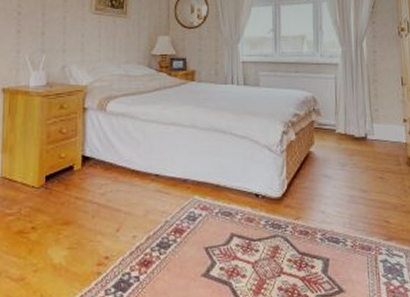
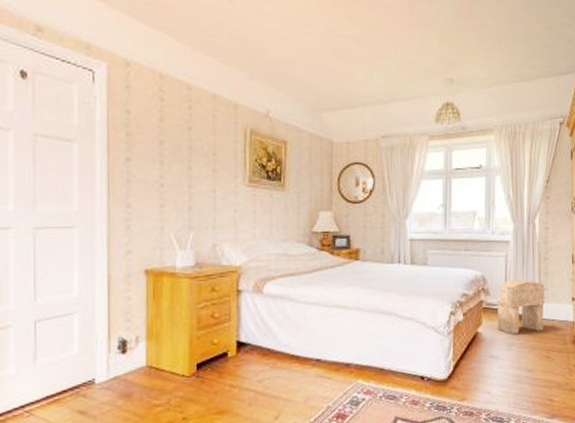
stool: none [328,101,376,155] -> present [496,280,544,335]

